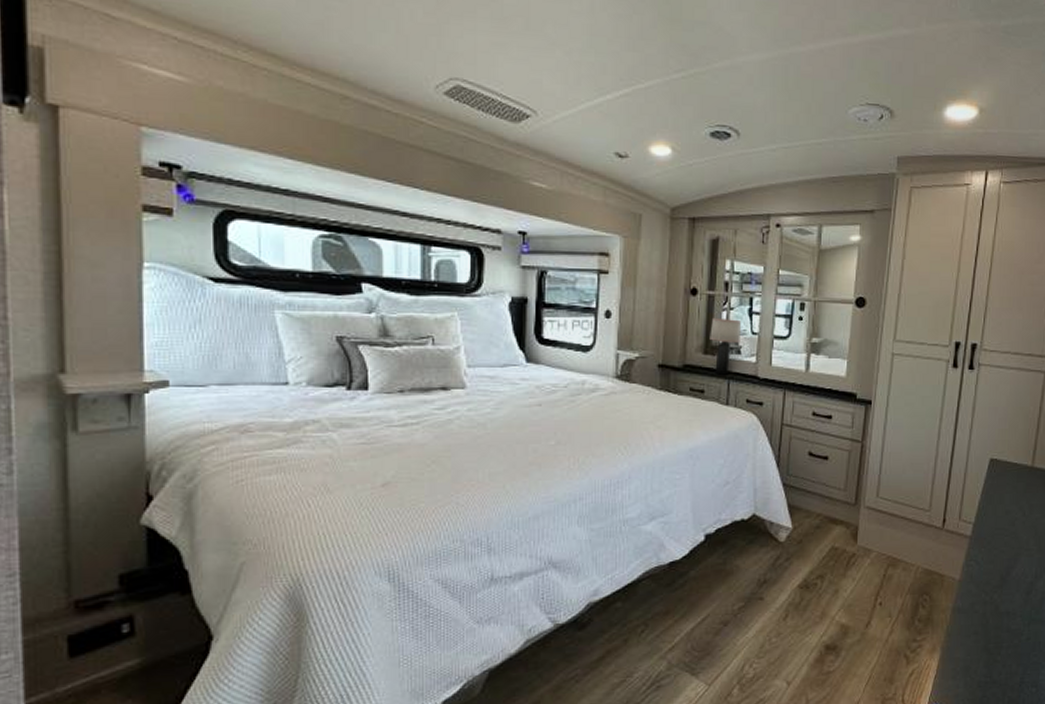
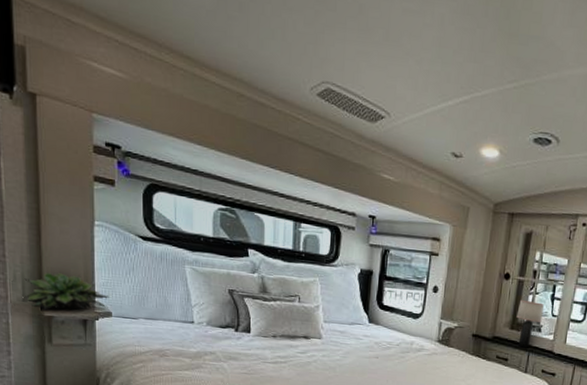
succulent plant: none [35,333,165,387] -> present [24,272,109,310]

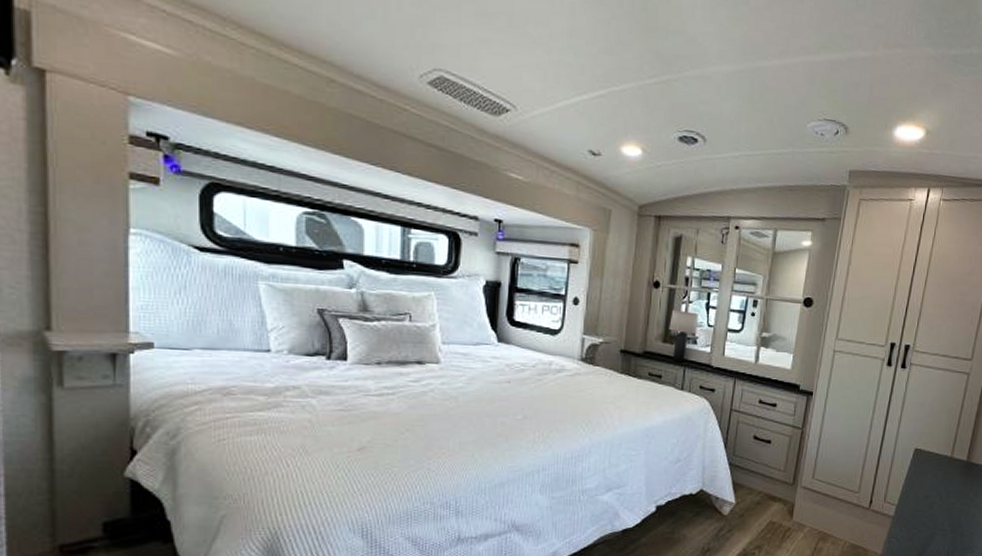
succulent plant: present [24,272,109,310] -> none [21,293,150,344]

